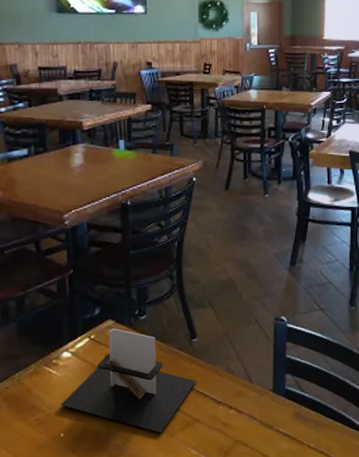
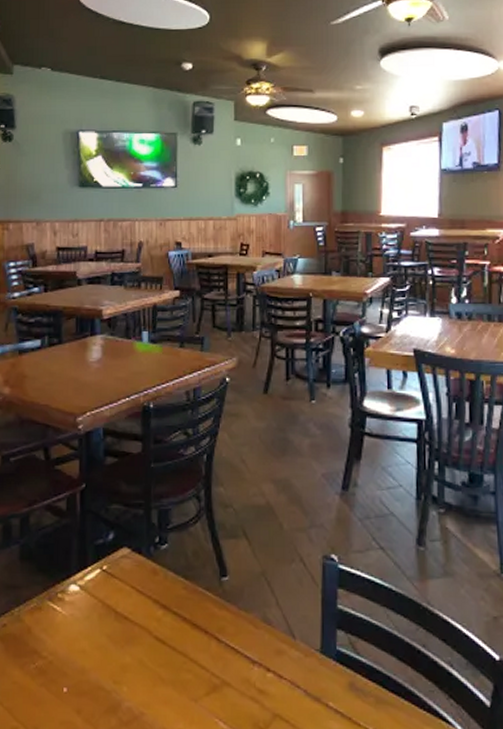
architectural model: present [60,329,196,433] -> none [64,559,226,697]

